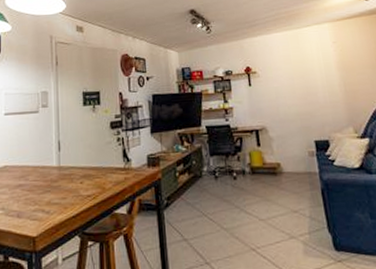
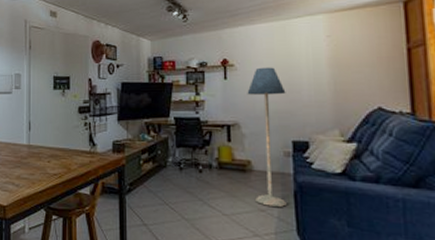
floor lamp: none [270,72,317,207] -> present [247,67,288,207]

